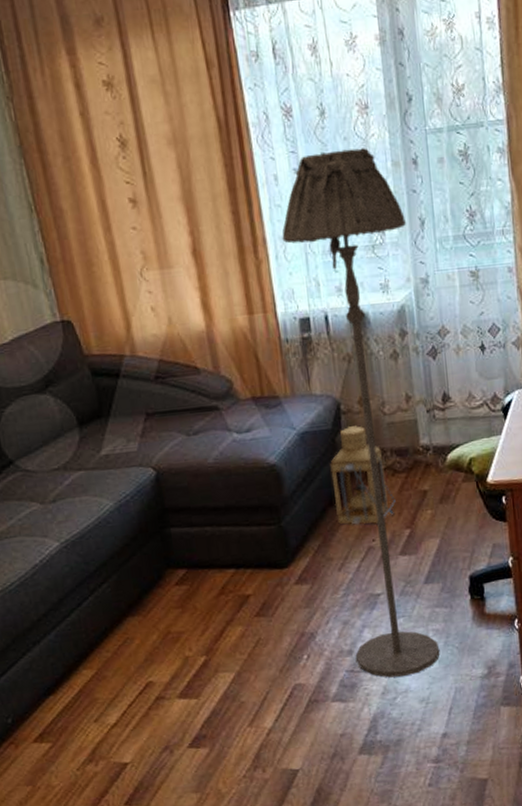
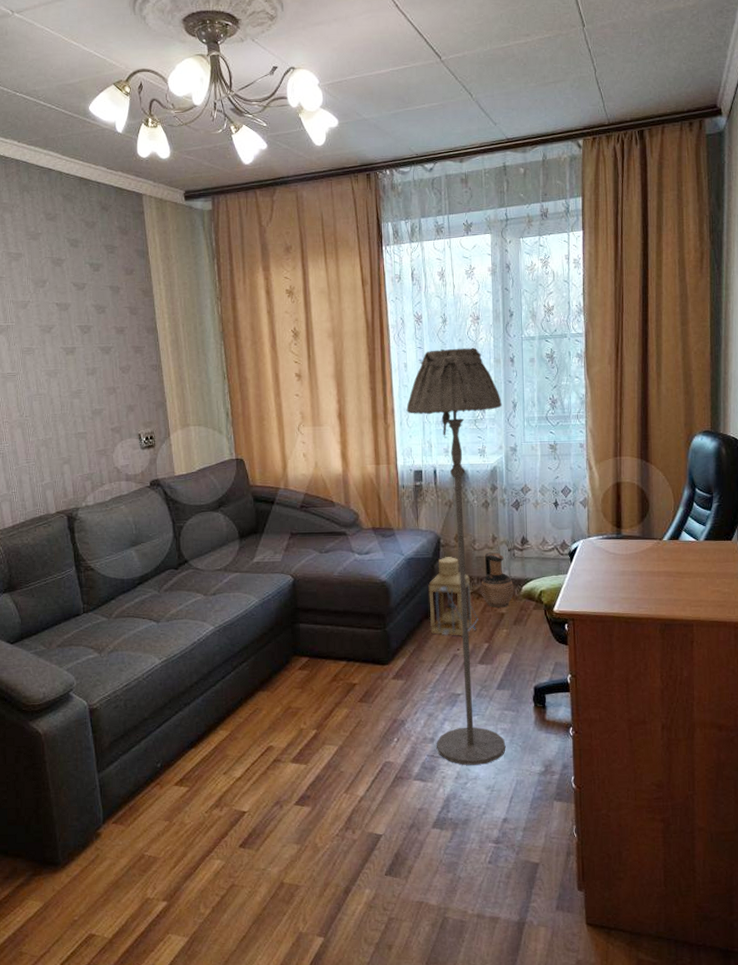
ceramic jug: none [395,415,438,485] -> present [481,552,515,608]

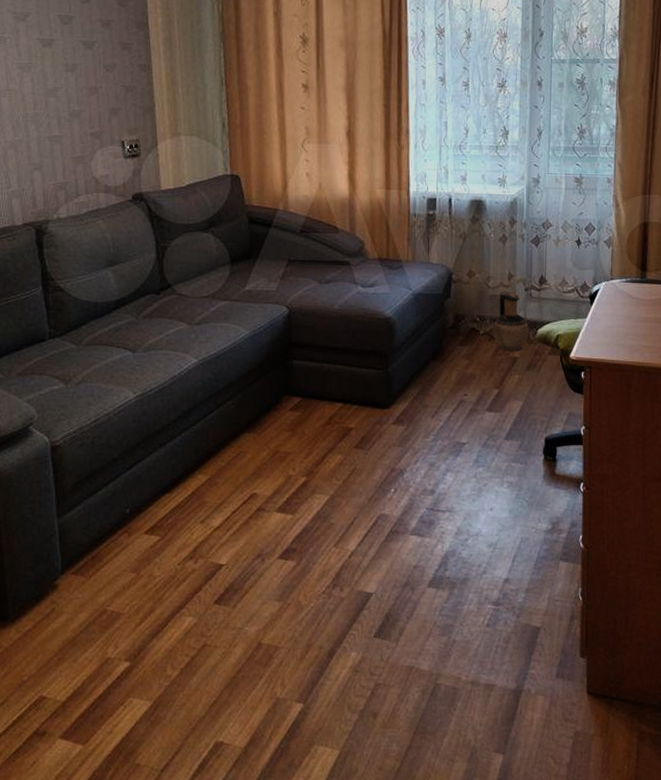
floor lamp: present [406,348,506,765] -> none [422,67,526,520]
lantern: present [428,557,478,636] -> none [436,294,489,380]

